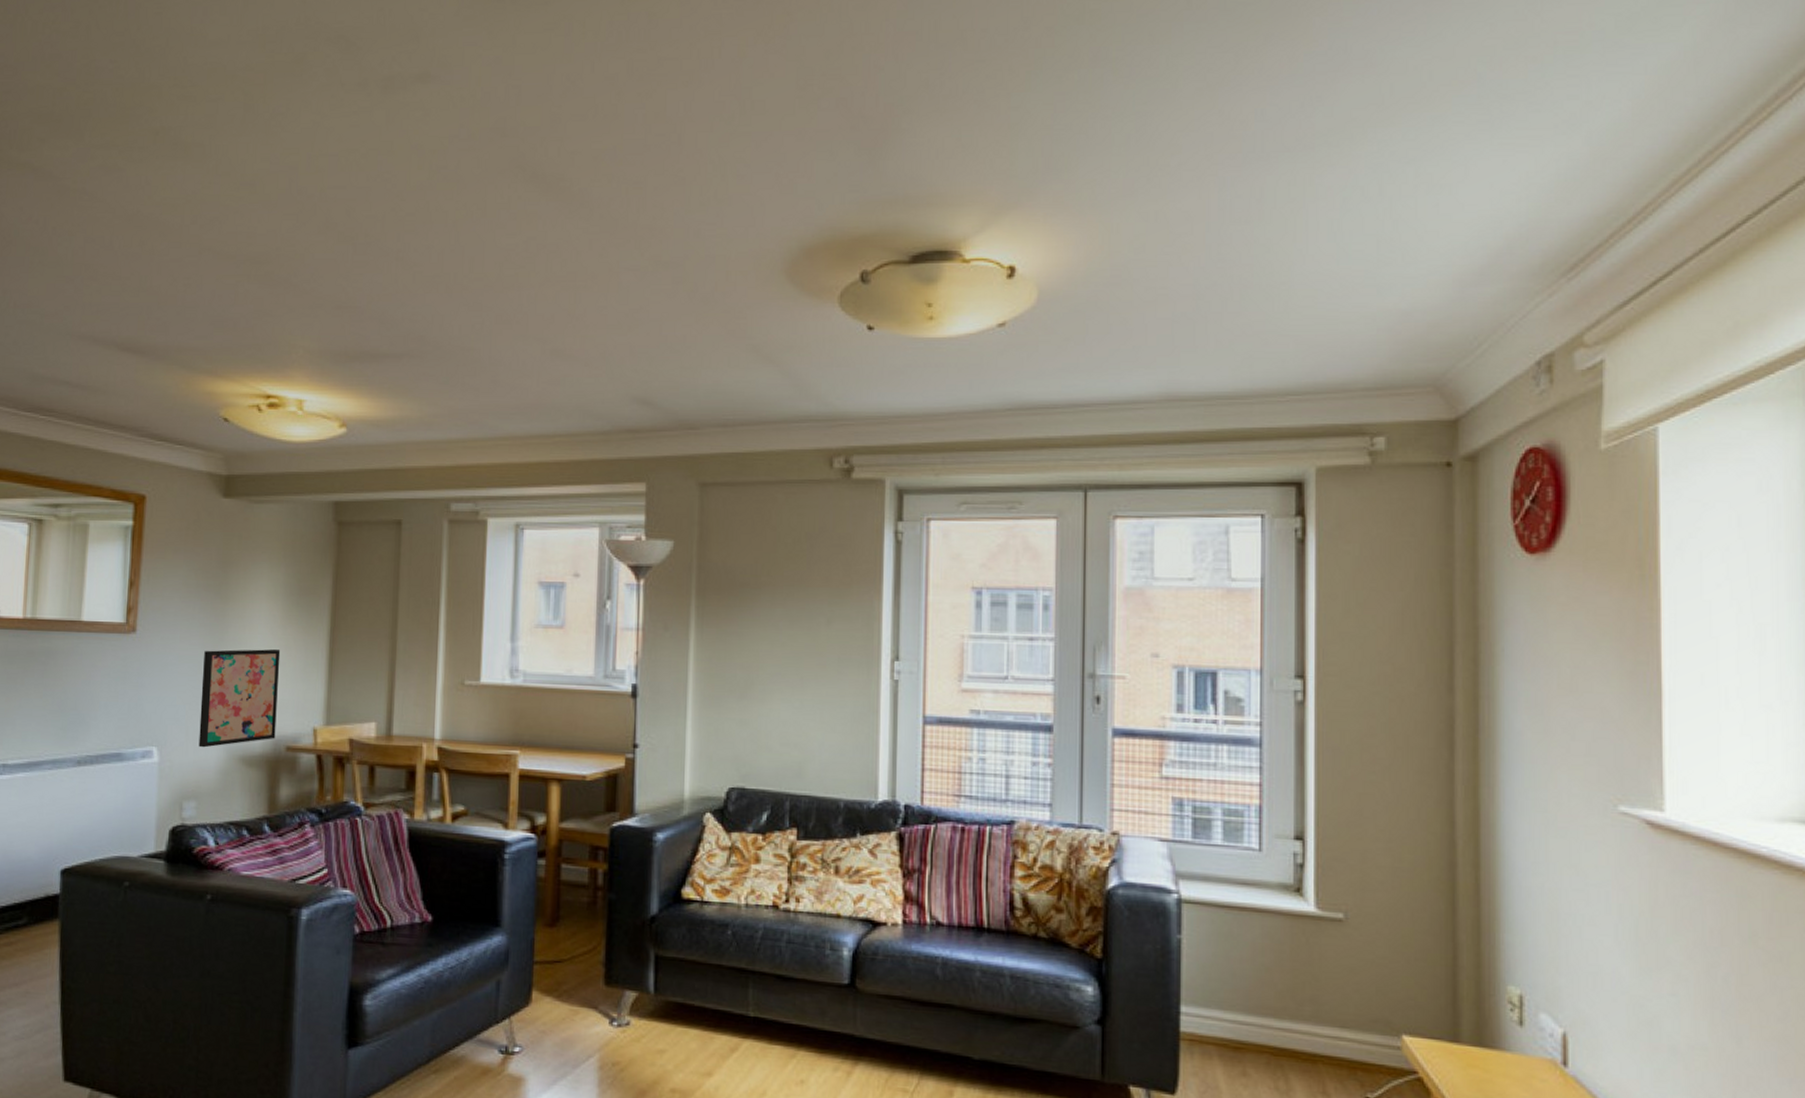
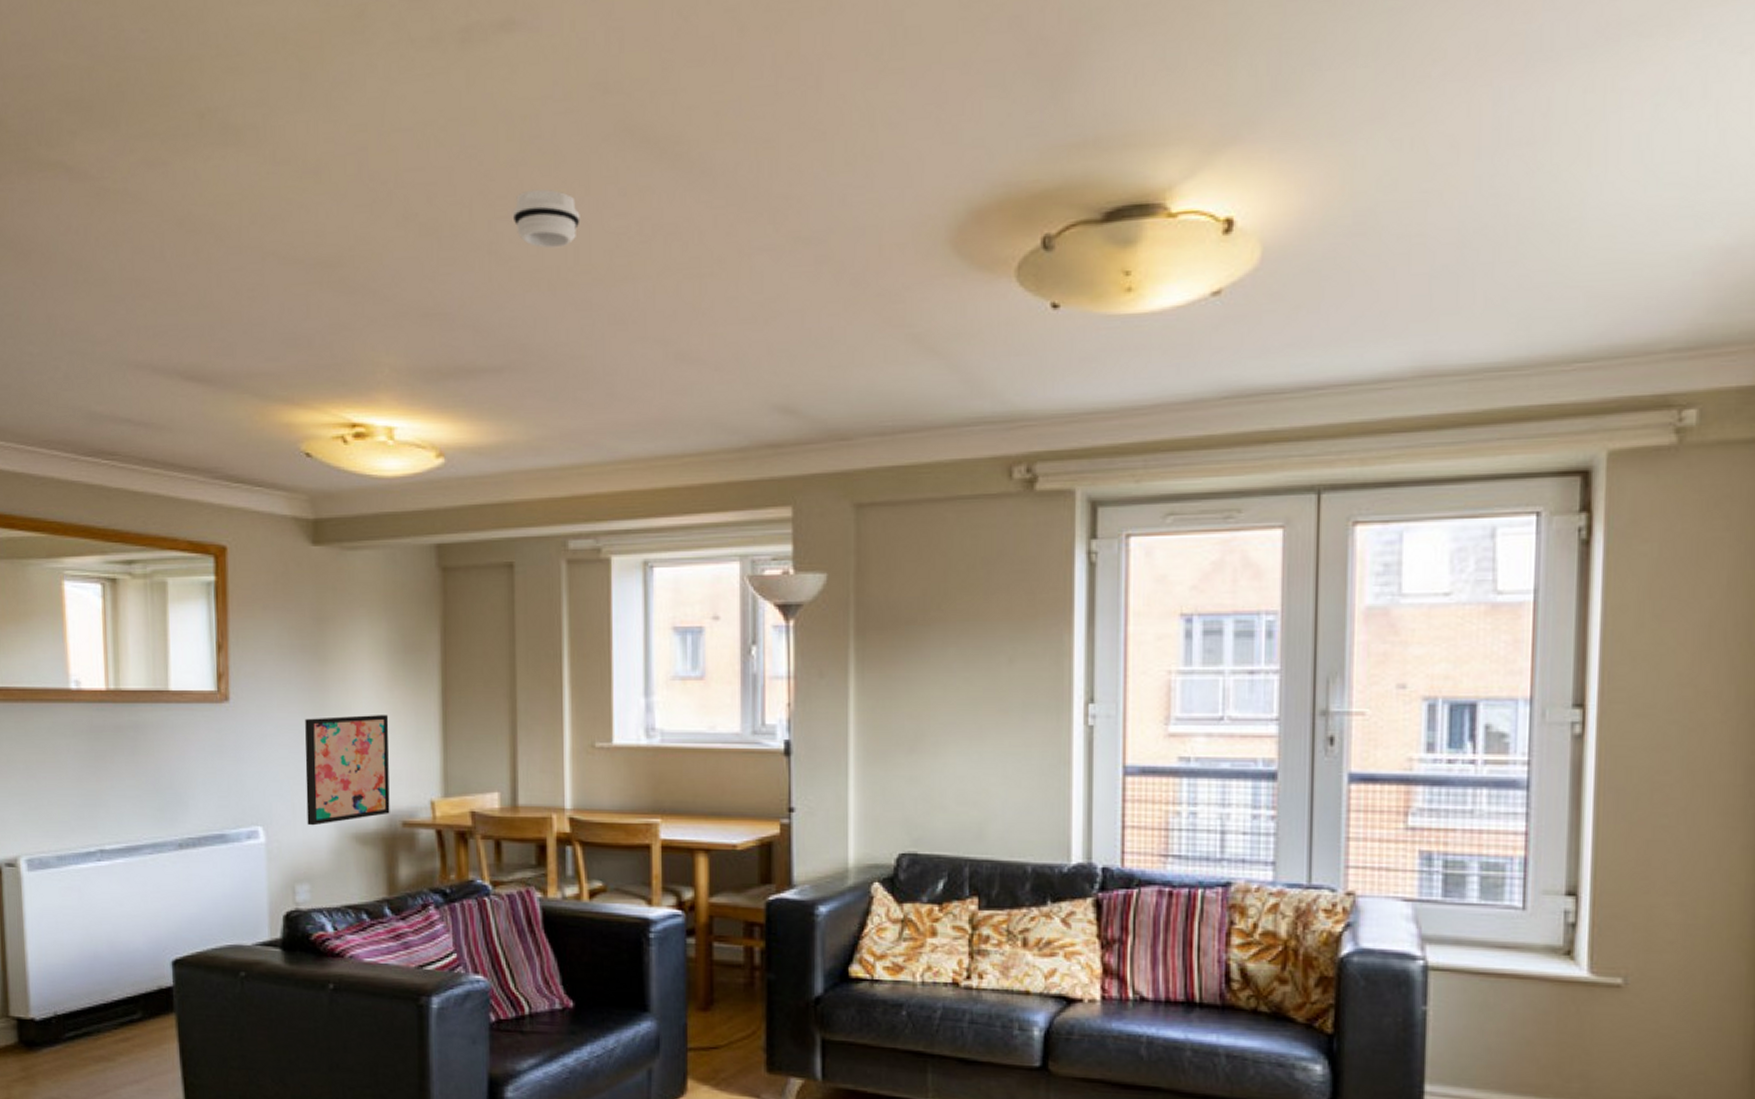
smoke detector: none [418,210,477,259] -> present [512,189,580,249]

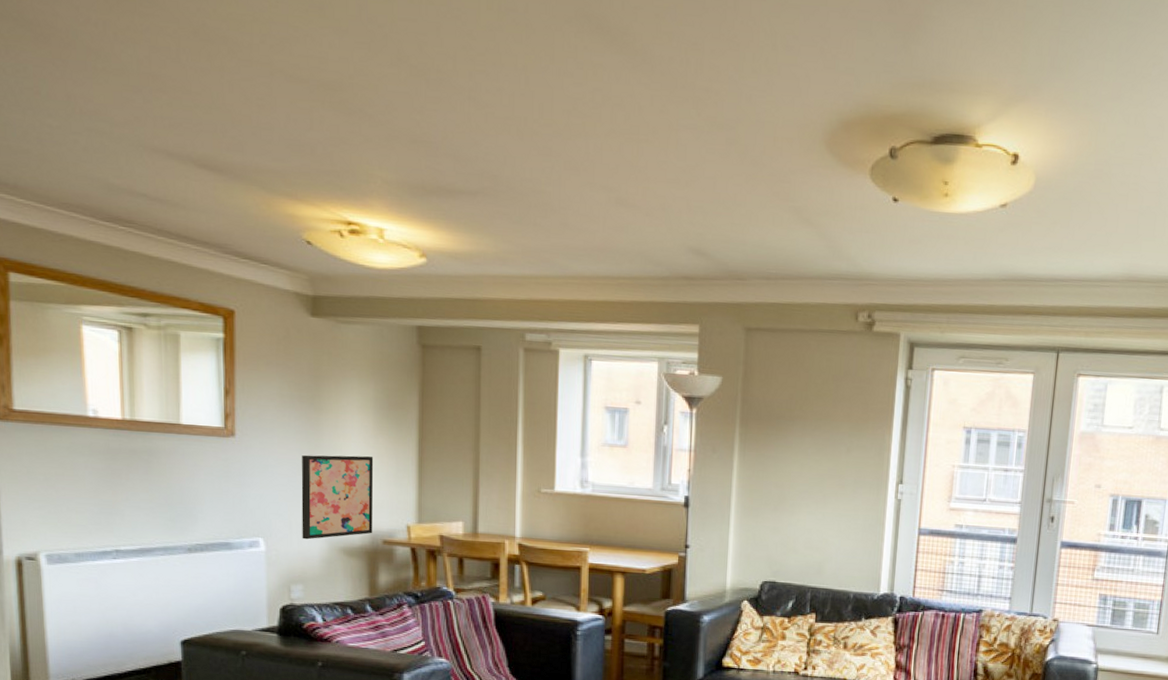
smoke detector: present [512,189,580,249] -> none [489,52,545,103]

